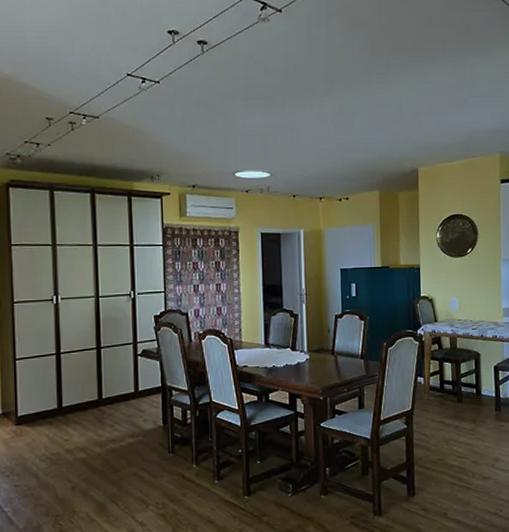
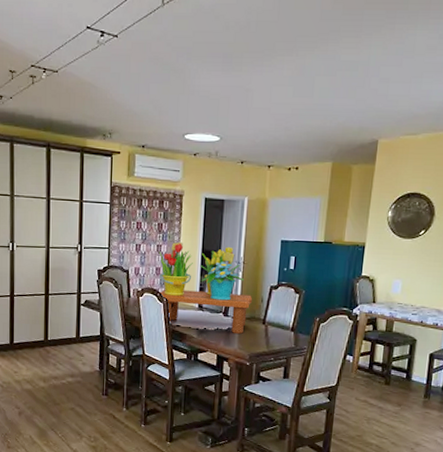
flower arrangement: none [219,279,319,369] -> present [158,242,253,335]

